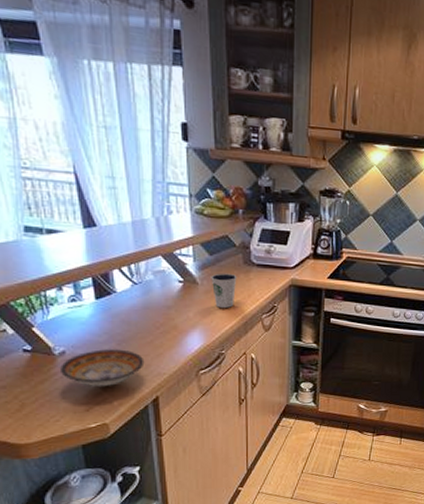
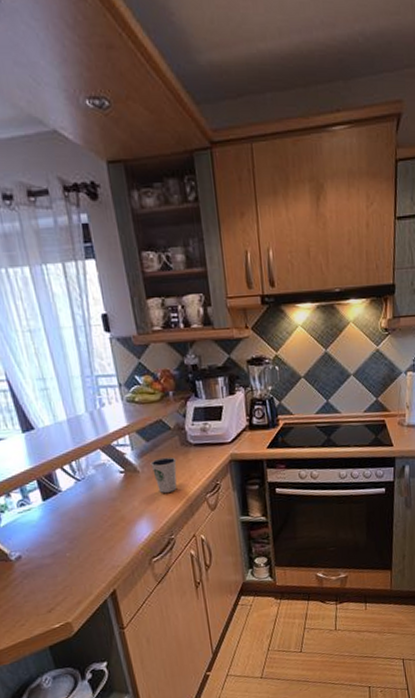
bowl: present [60,349,145,387] -> none [18,547,98,588]

